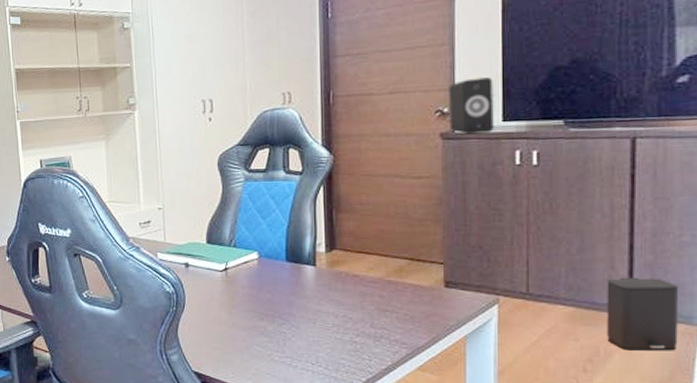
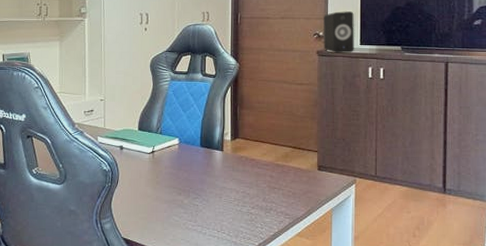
pedal bin: present [607,277,679,351] -> none [429,165,476,221]

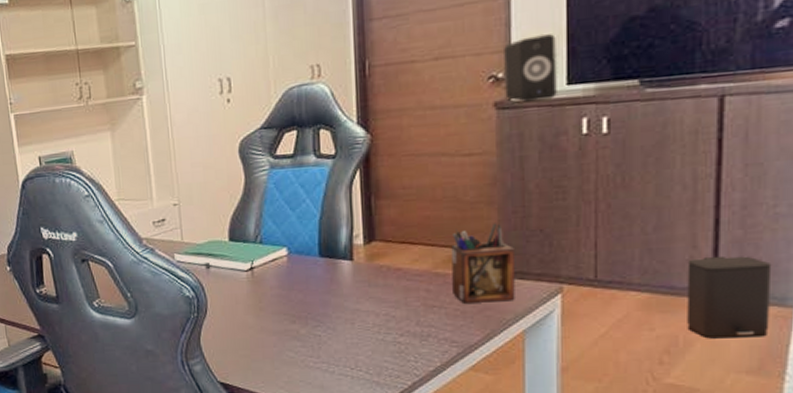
desk organizer: none [287,132,328,188] -> present [451,223,516,303]
pedal bin: none [429,165,476,221] -> present [687,255,772,339]

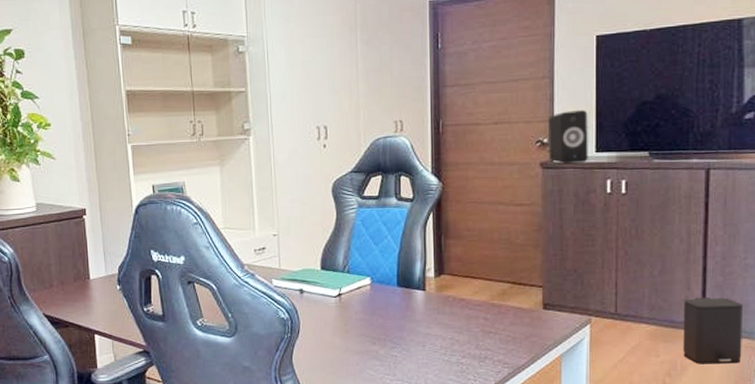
desk organizer: present [451,223,516,303] -> none [505,263,556,331]

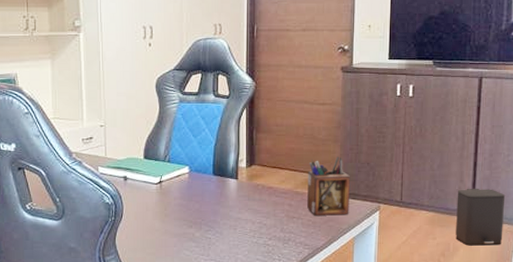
desk organizer: none [505,263,556,331] -> present [307,156,351,216]
speaker: present [548,110,588,164] -> none [349,22,383,69]

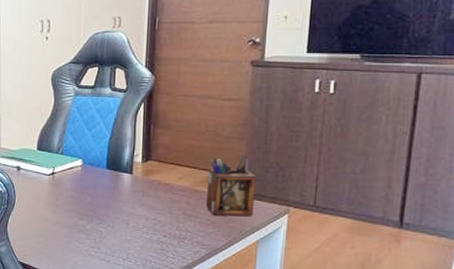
pedal bin: present [455,188,506,246] -> none [379,195,445,261]

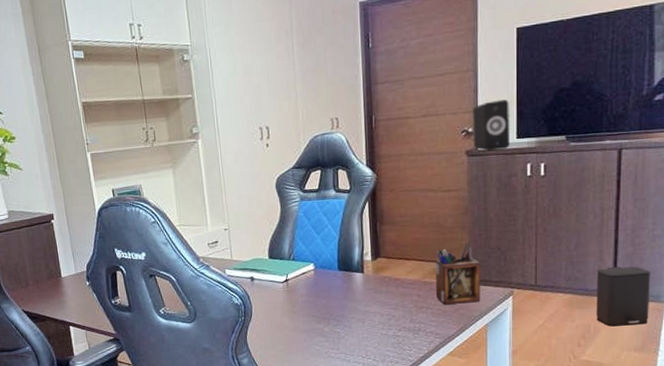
speaker: none [260,12,302,63] -> present [473,99,510,151]
pedal bin: none [379,195,445,261] -> present [596,266,651,327]

